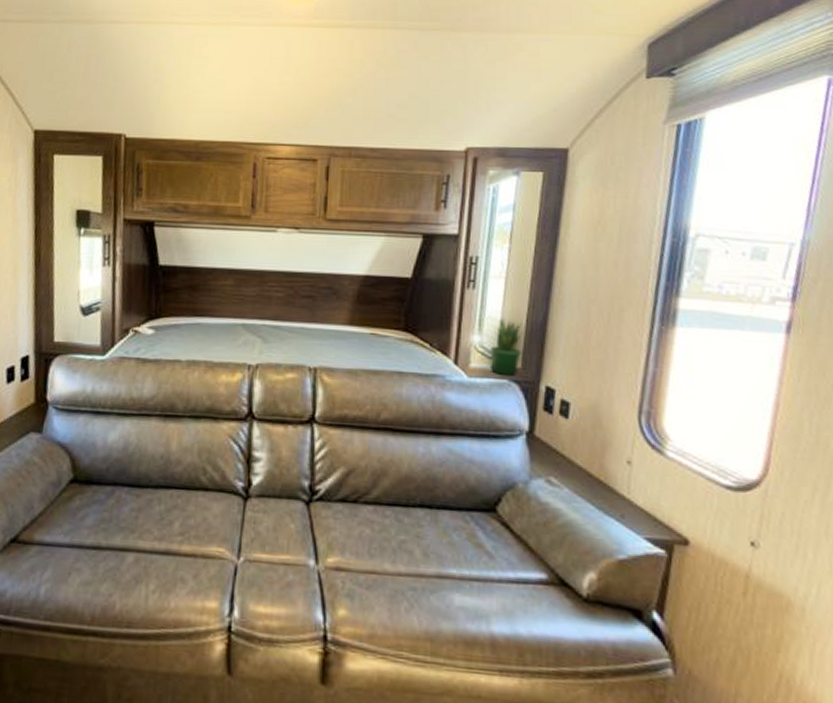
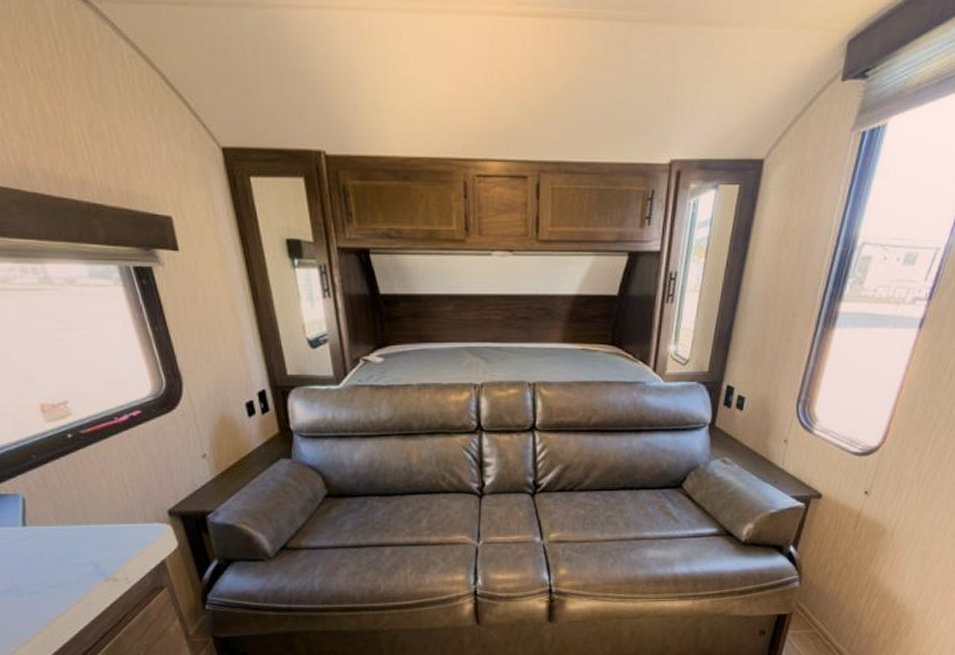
planter: present [490,318,522,375] -> none [683,328,711,378]

